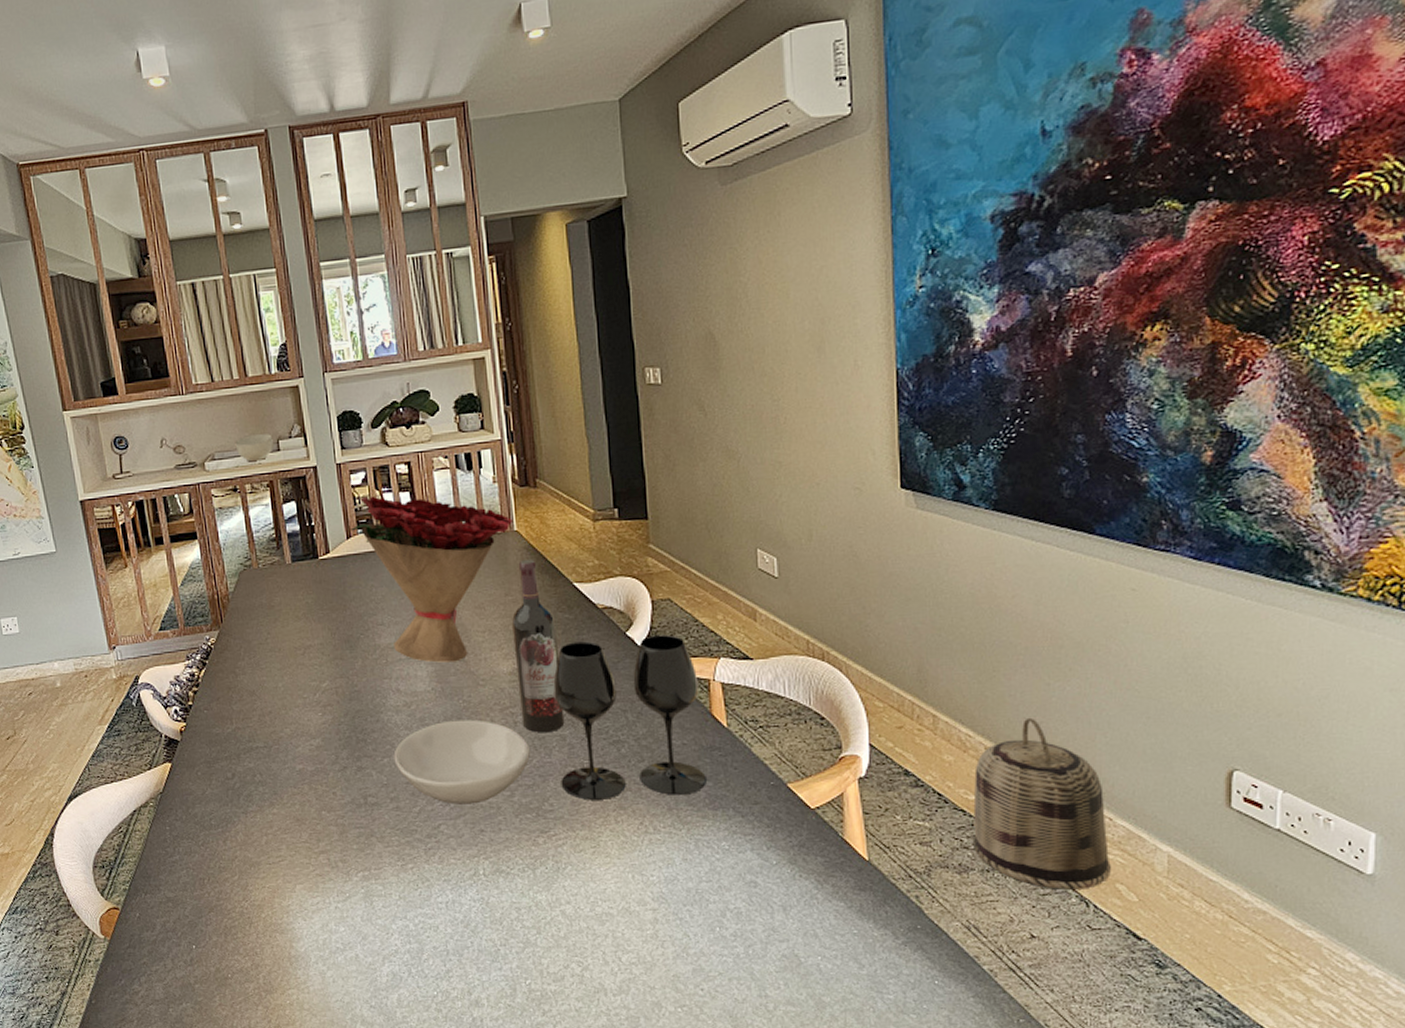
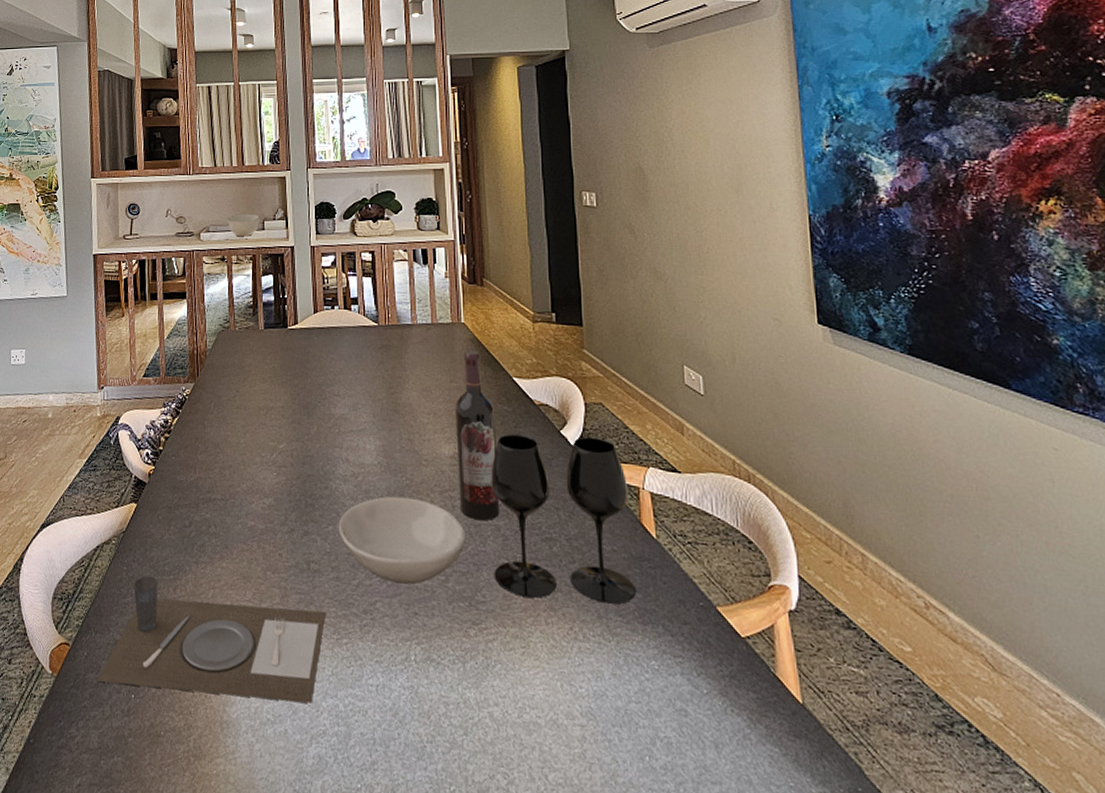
place setting: none [153,832,388,938] -> present [97,576,325,703]
flower bouquet: present [350,496,514,663] -> none [318,277,461,439]
basket: present [973,717,1111,890] -> none [908,569,1065,773]

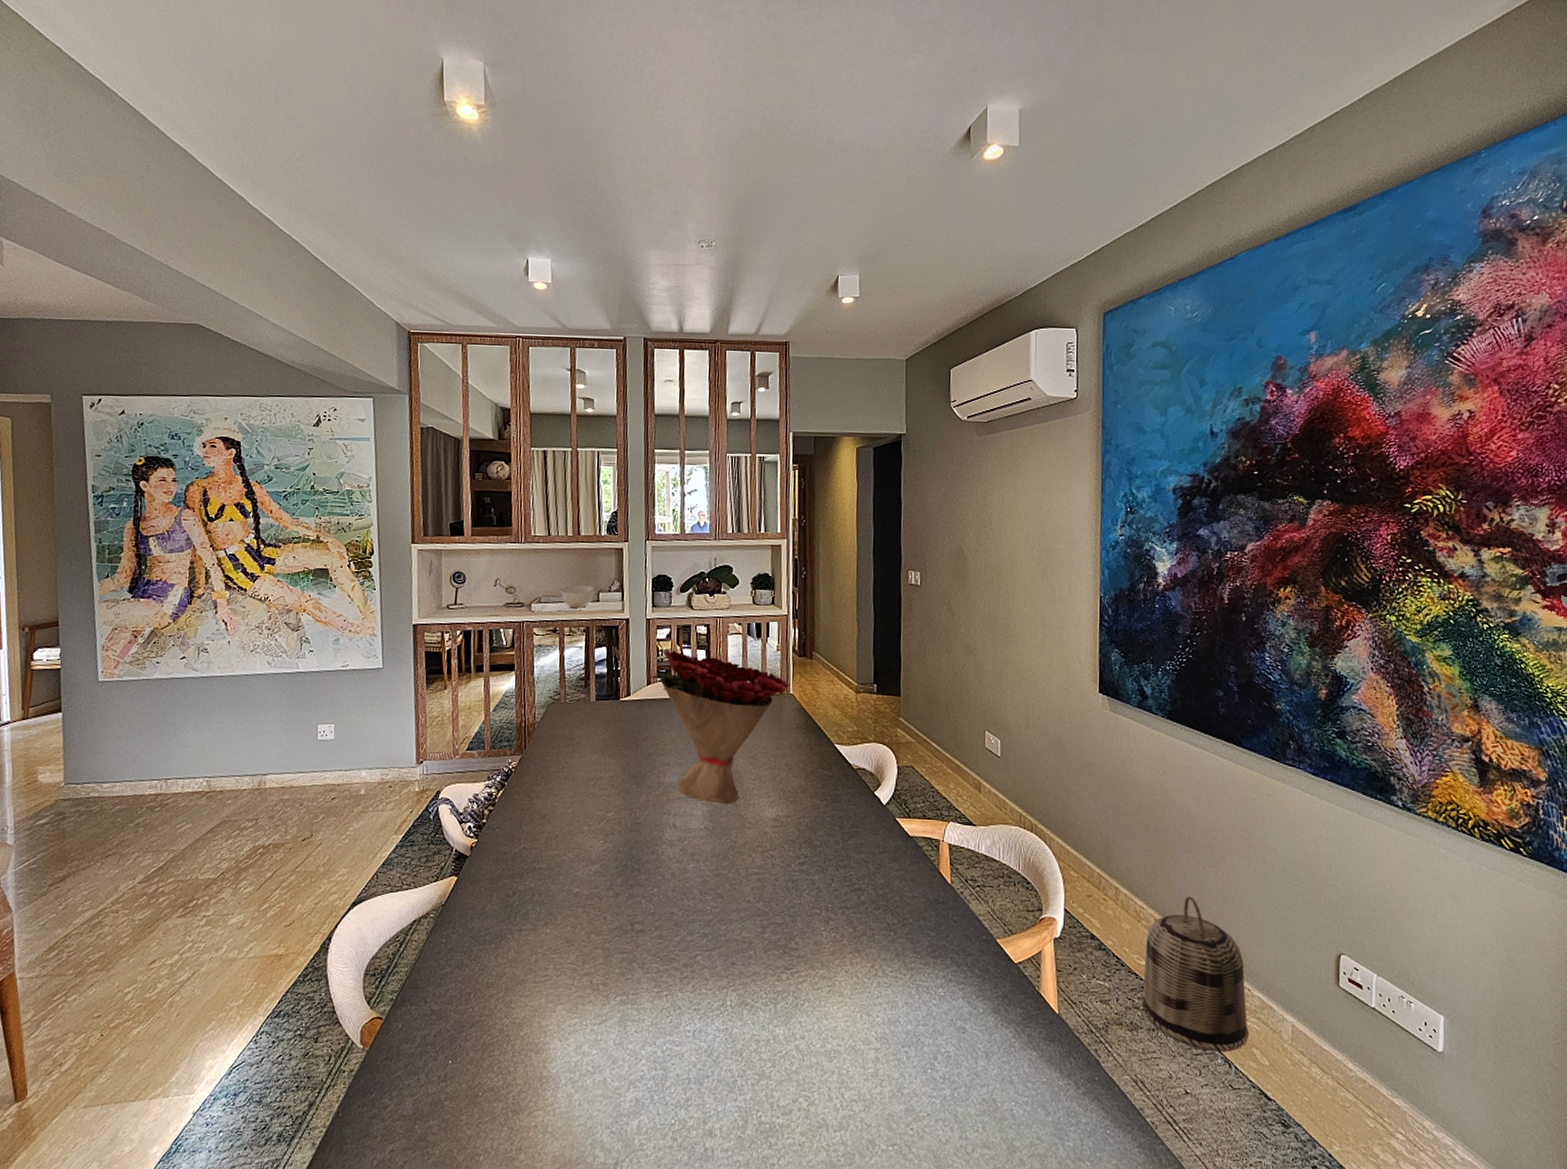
place setting: present [97,576,325,703] -> none [412,946,647,1053]
flower bouquet: none [318,277,461,439] -> present [651,649,791,805]
soup bowl: present [338,496,467,585] -> none [663,857,784,938]
wine bottle: present [455,350,500,521] -> none [779,719,817,876]
wine glass: present [491,434,636,604] -> none [807,796,931,943]
basket: none [908,569,1065,773] -> present [1143,896,1249,1052]

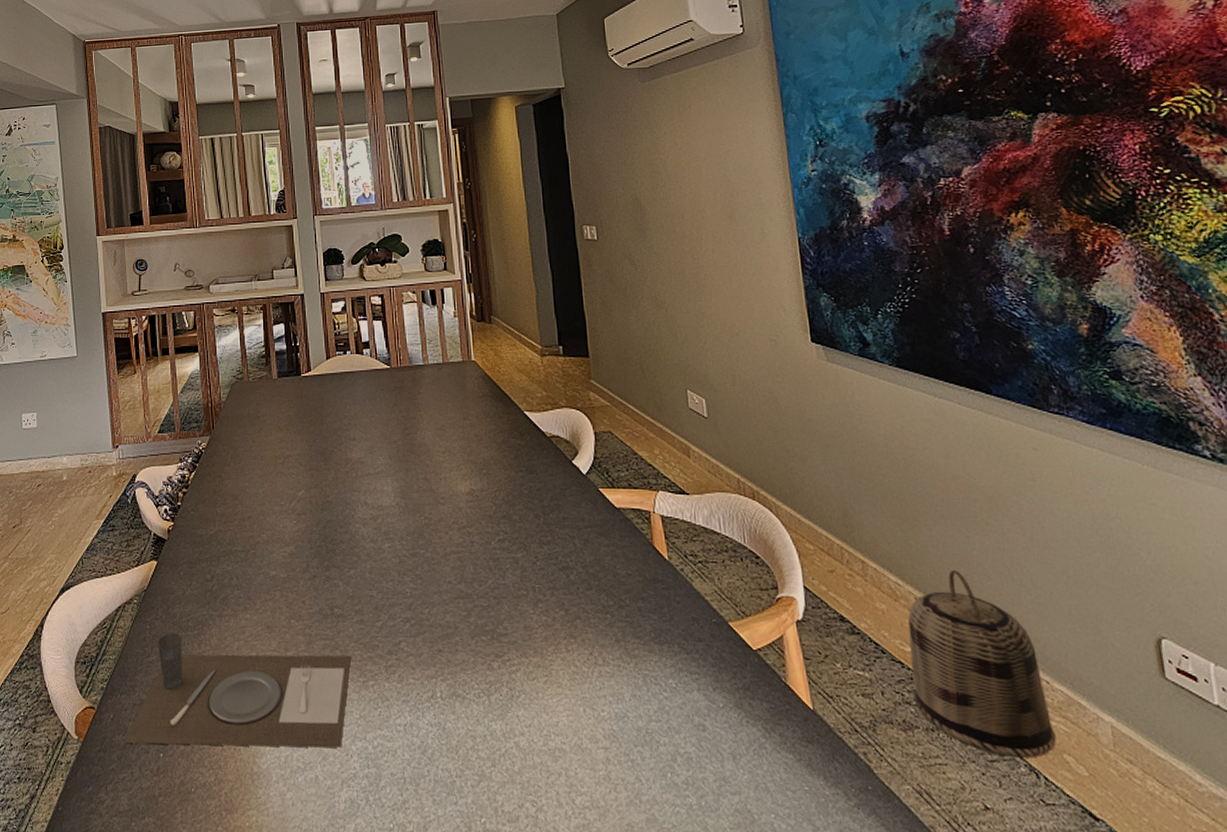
place setting: none [412,946,647,1053] -> present [124,633,351,748]
bowl: present [559,584,596,609] -> none [235,263,269,288]
flower bouquet: present [651,649,791,805] -> none [330,322,471,479]

